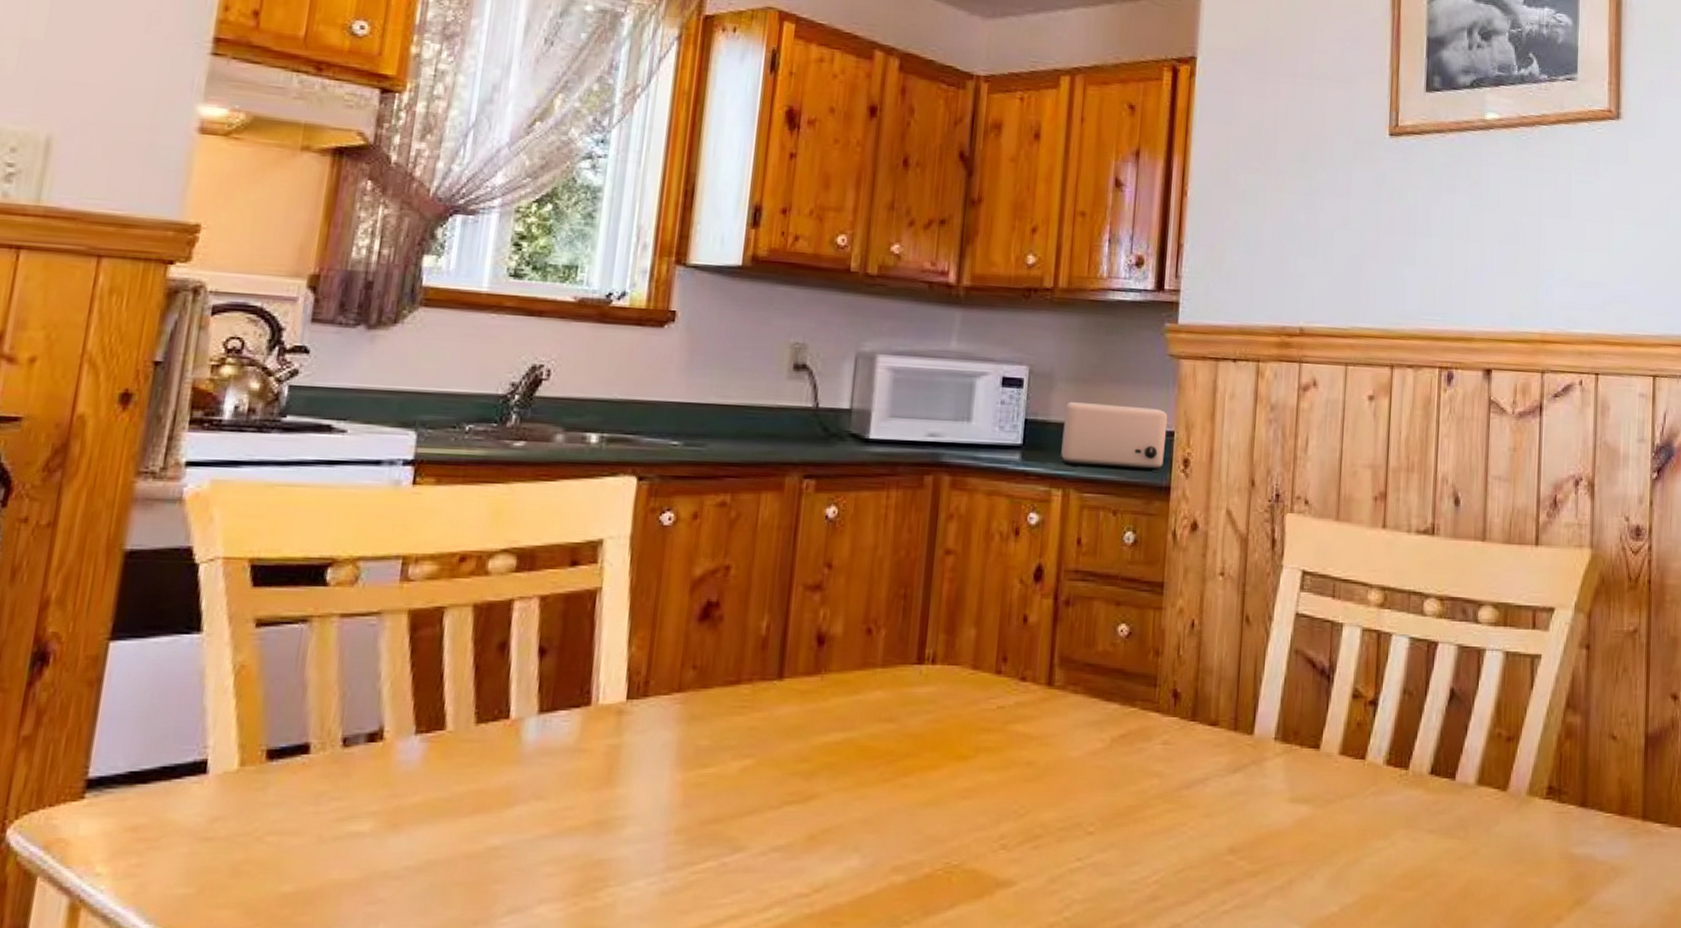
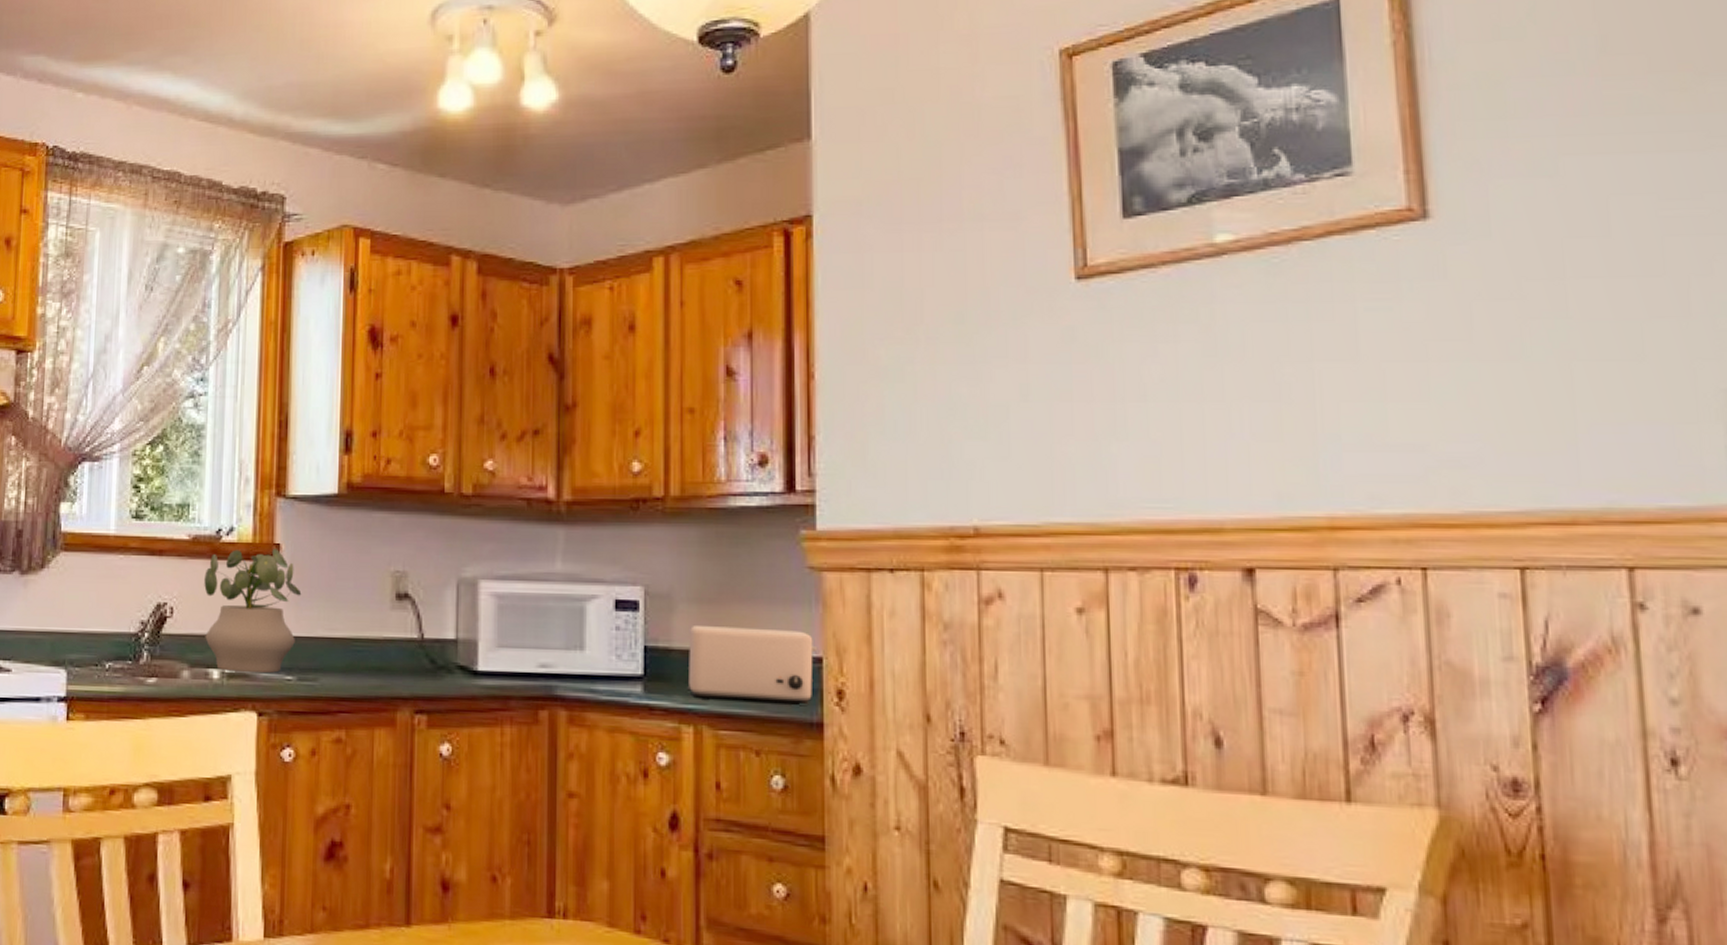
potted plant: none [585,314,696,439] -> present [204,549,302,674]

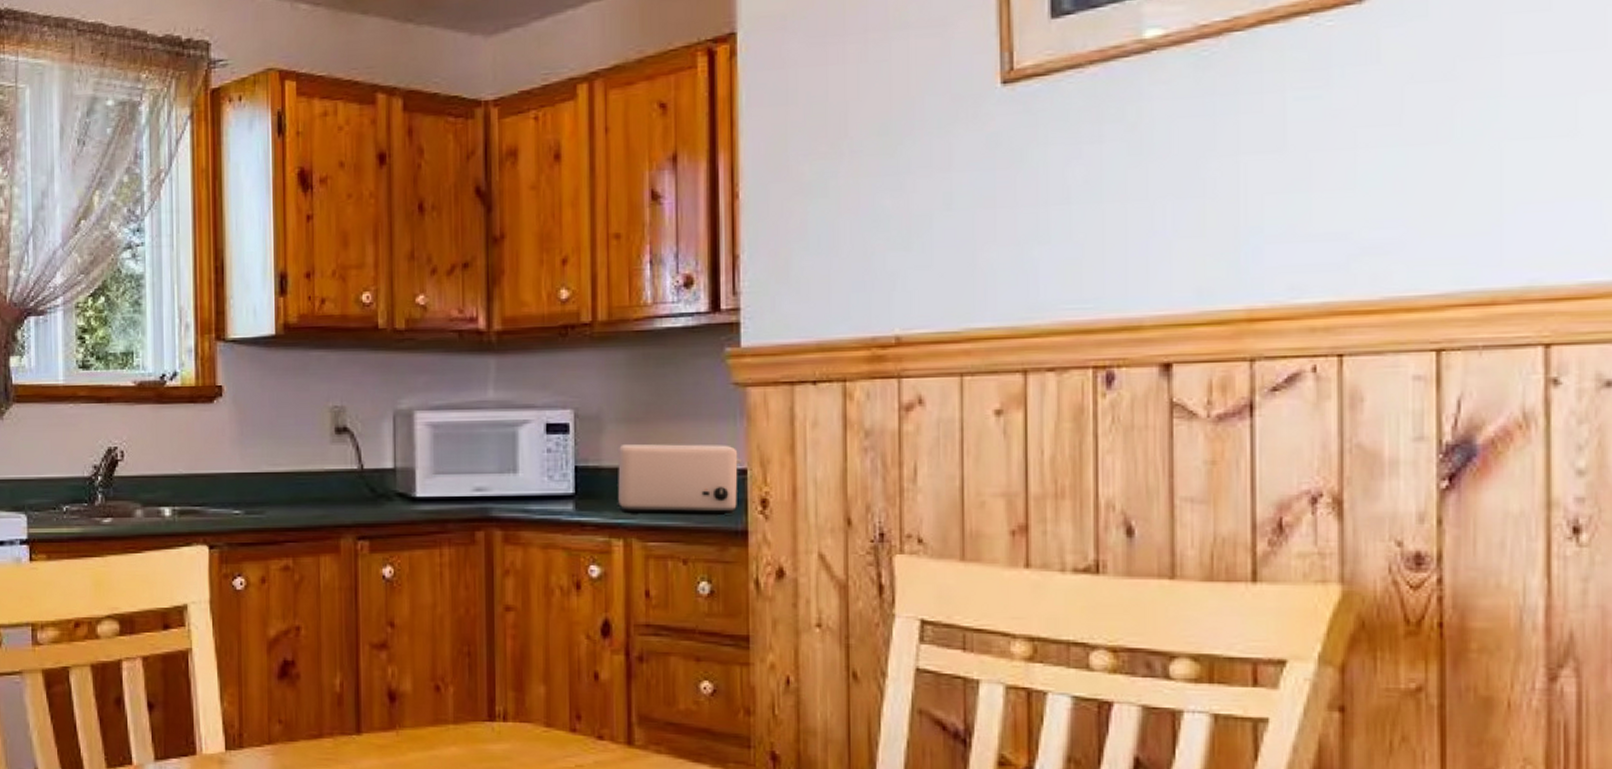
potted plant: present [204,549,302,674] -> none [151,391,245,509]

